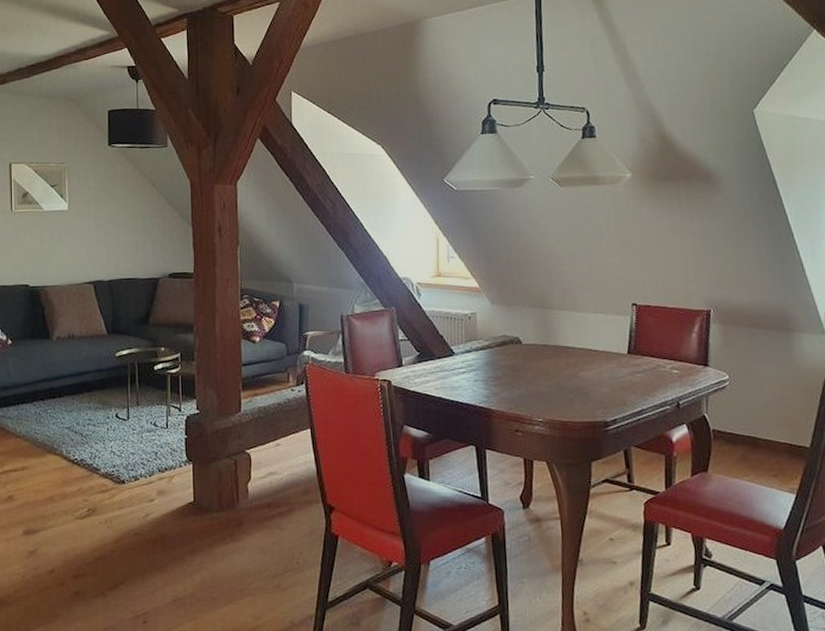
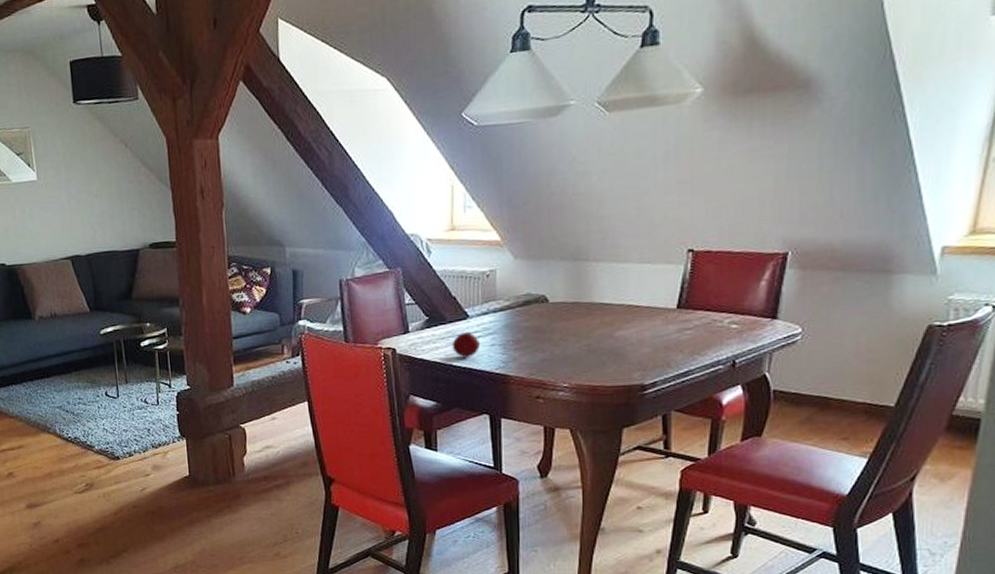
apple: none [440,368,465,391] -> present [452,332,480,358]

